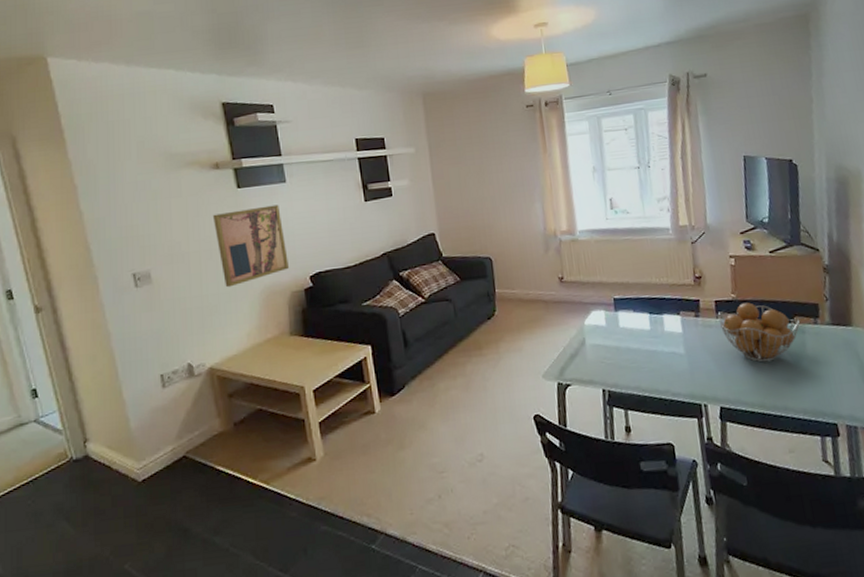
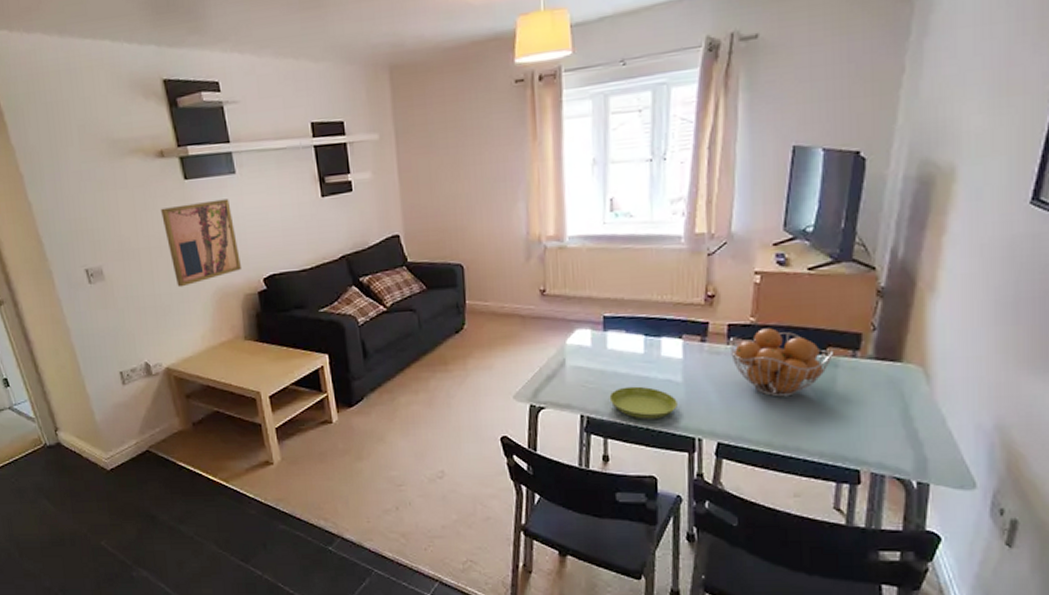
saucer: none [625,359,684,390] -> present [609,386,678,419]

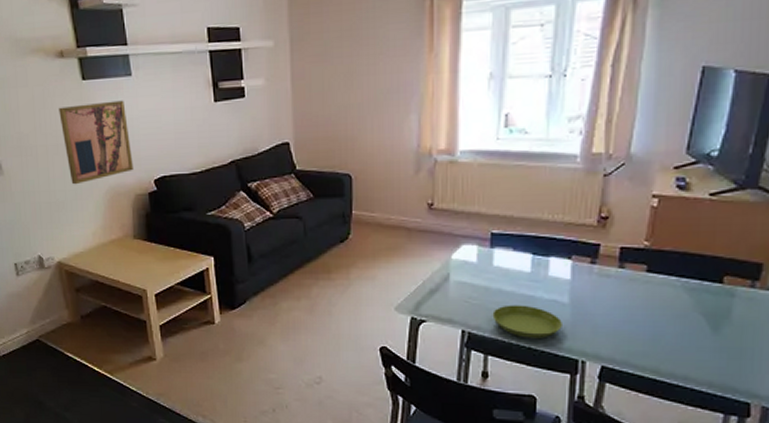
fruit basket: present [729,328,834,397] -> none [620,253,732,324]

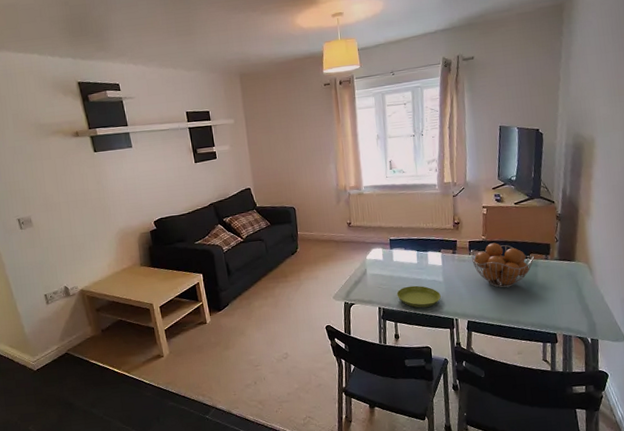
wall art: present [59,100,135,185] -> none [76,165,138,230]
fruit basket: none [620,253,732,324] -> present [470,243,535,288]

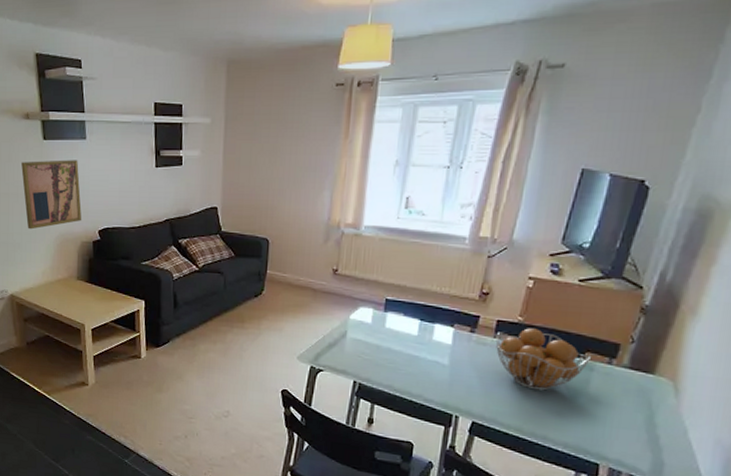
wall art: none [76,165,138,230] -> present [21,160,82,230]
saucer: present [396,285,441,308] -> none [381,362,441,394]

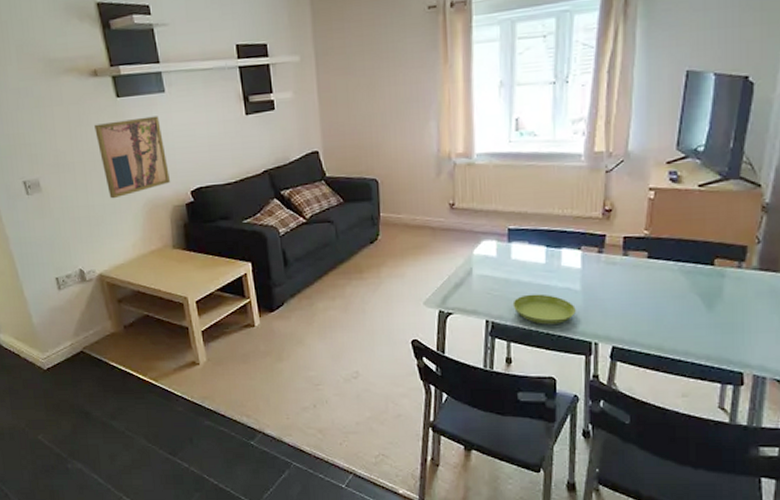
saucer: none [381,362,441,394] -> present [512,294,576,325]
fruit basket: present [495,328,592,391] -> none [624,240,722,305]

